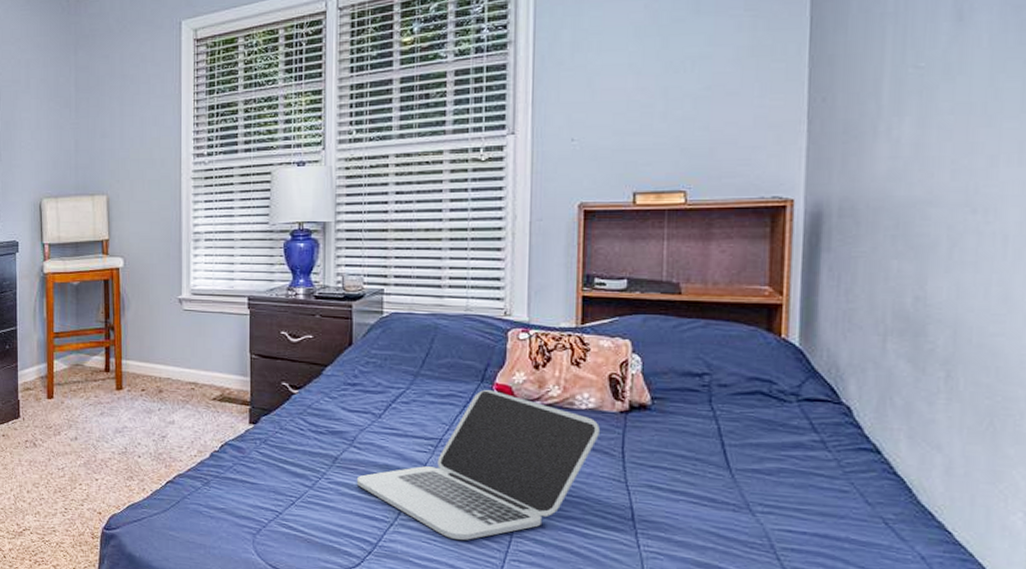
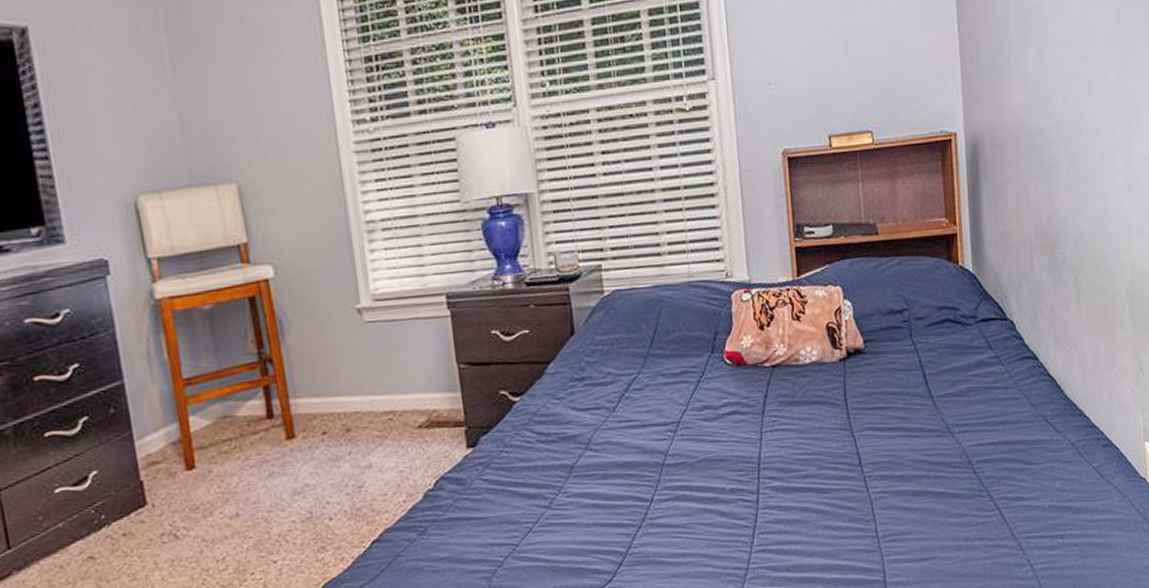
laptop: present [356,389,600,540] -> none [596,358,824,527]

